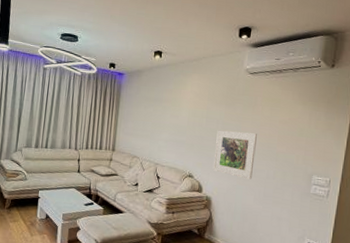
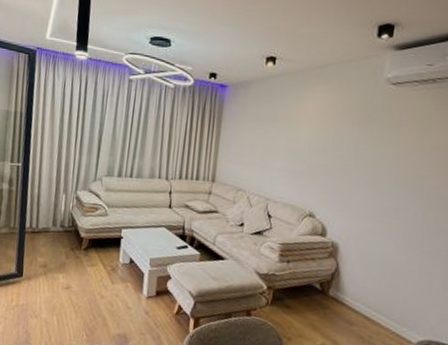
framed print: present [212,130,257,180] -> none [340,157,401,222]

